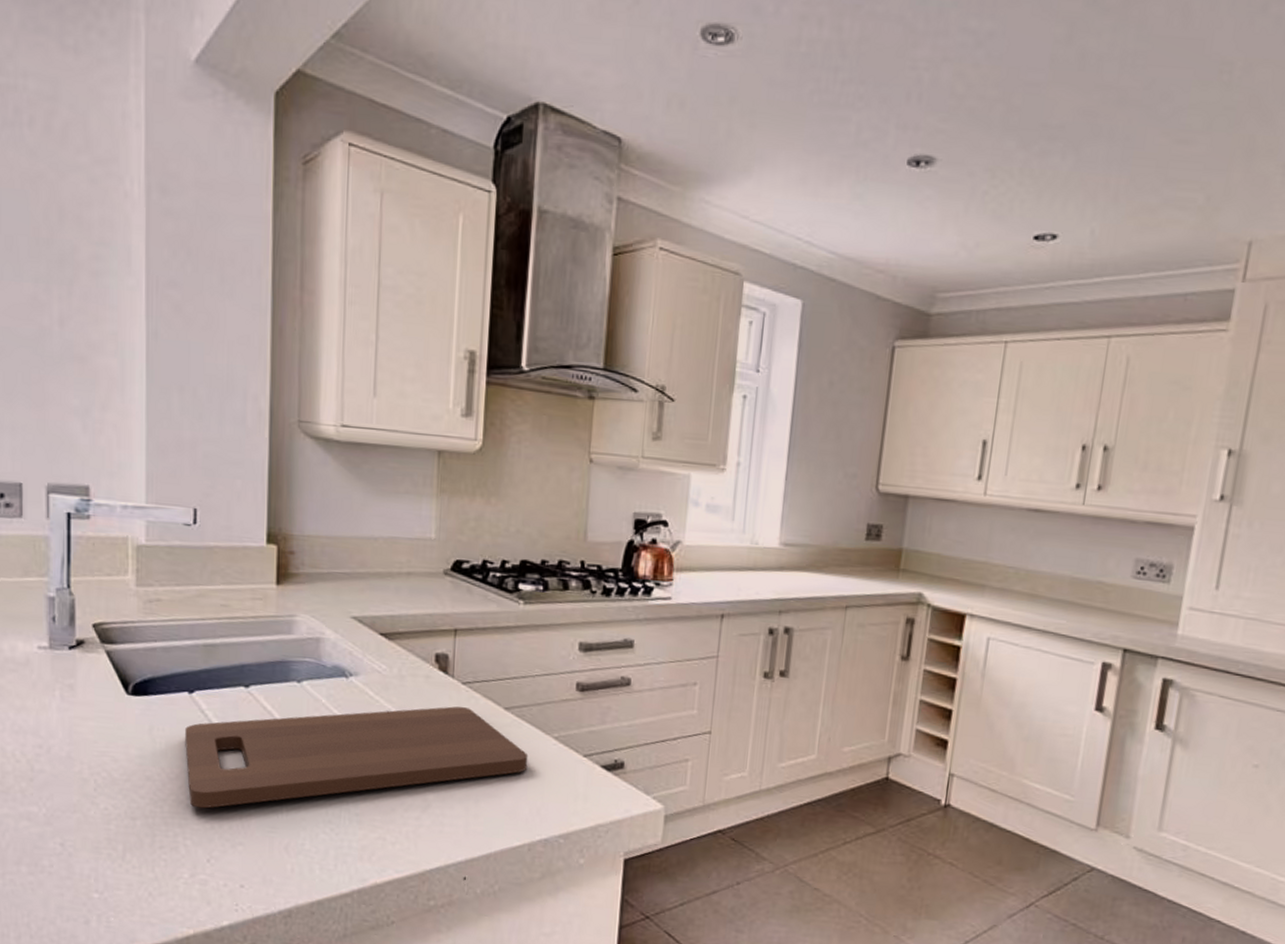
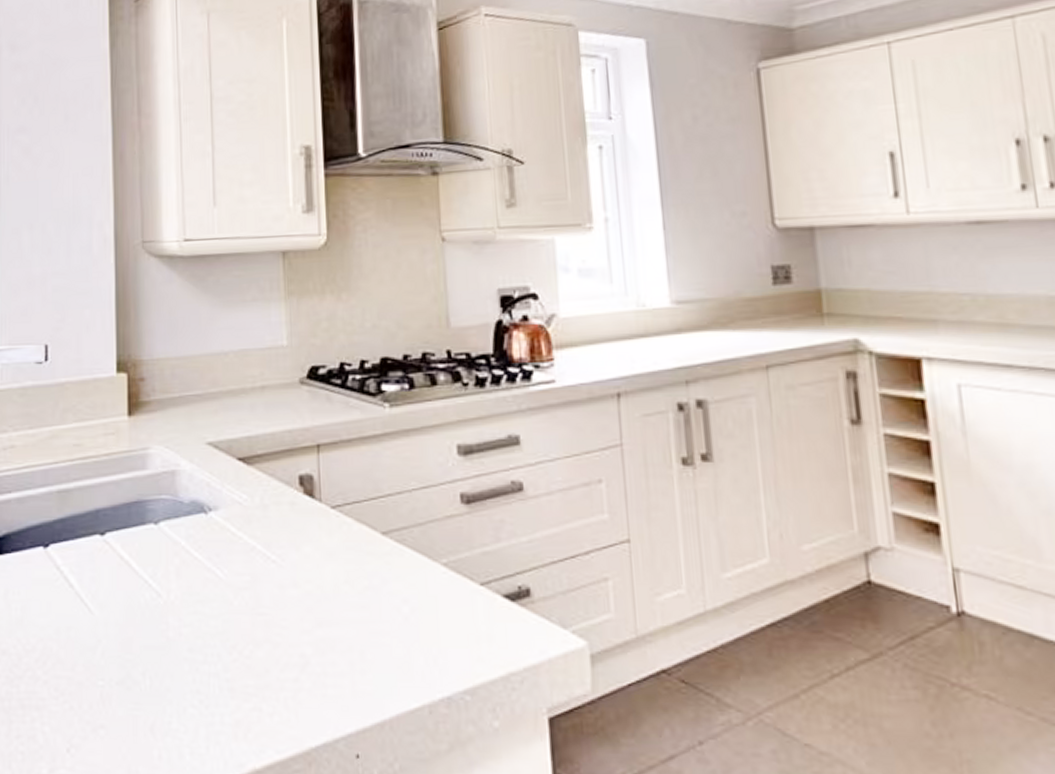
cutting board: present [185,706,529,809] -> none [41,536,416,685]

